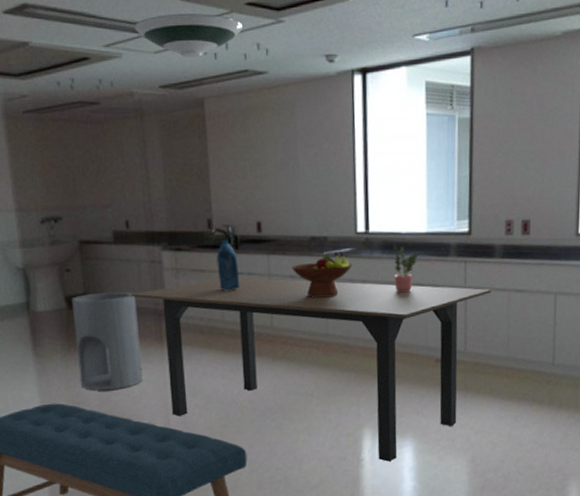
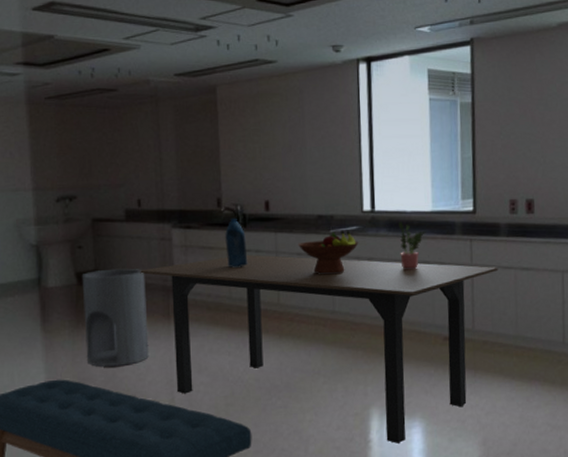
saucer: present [134,13,244,58] -> none [153,9,255,49]

